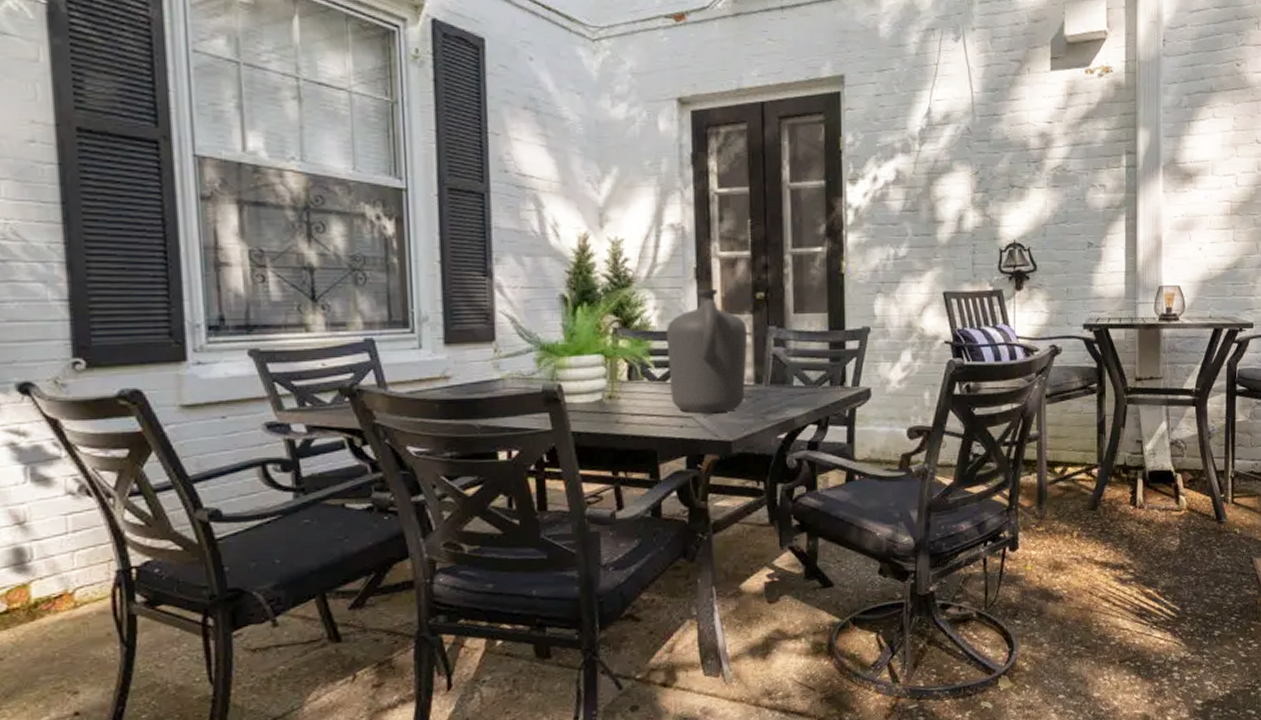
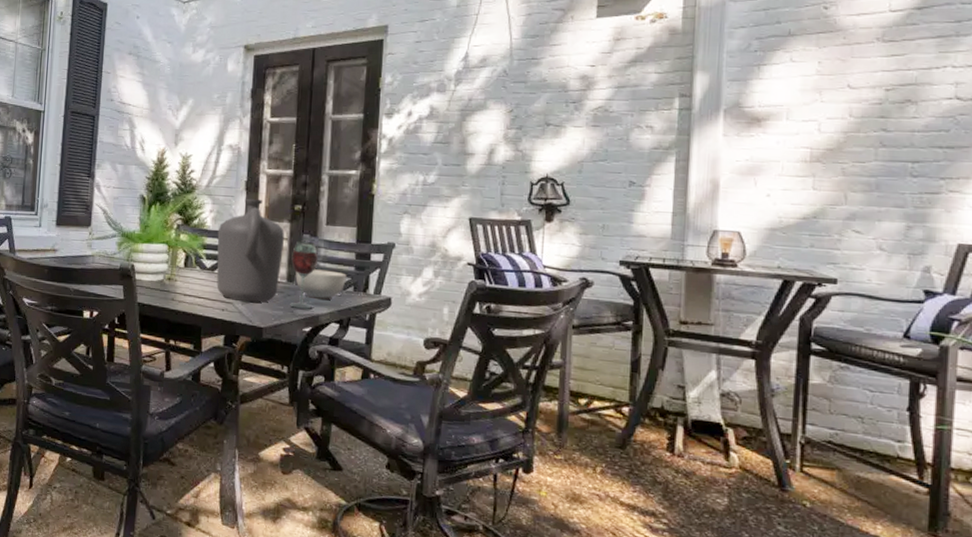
wineglass: none [757,335,787,413] -> present [290,241,318,309]
bowl: none [764,365,821,399] -> present [295,269,347,300]

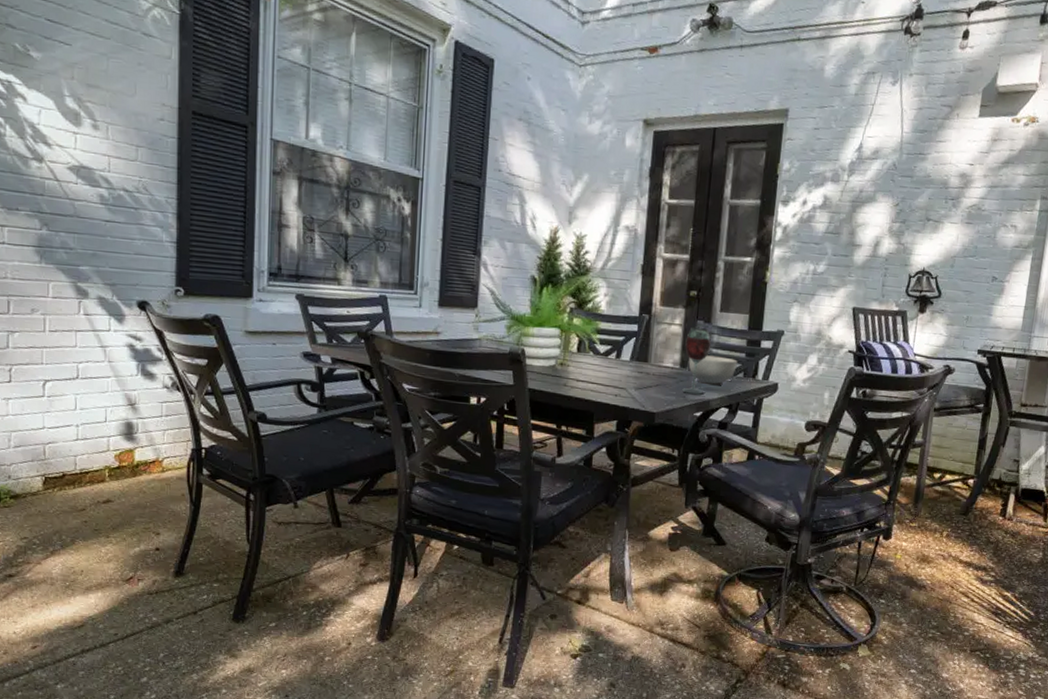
water jug: present [216,198,285,303] -> none [610,282,680,388]

